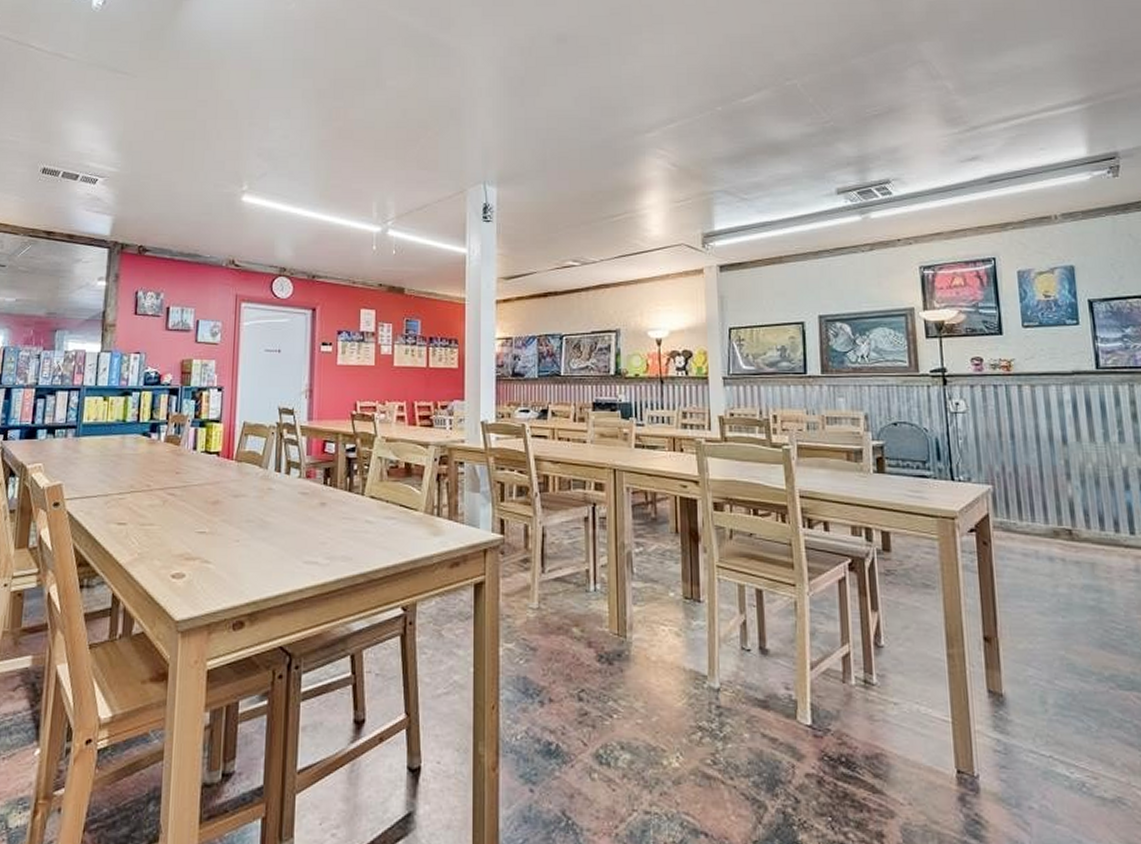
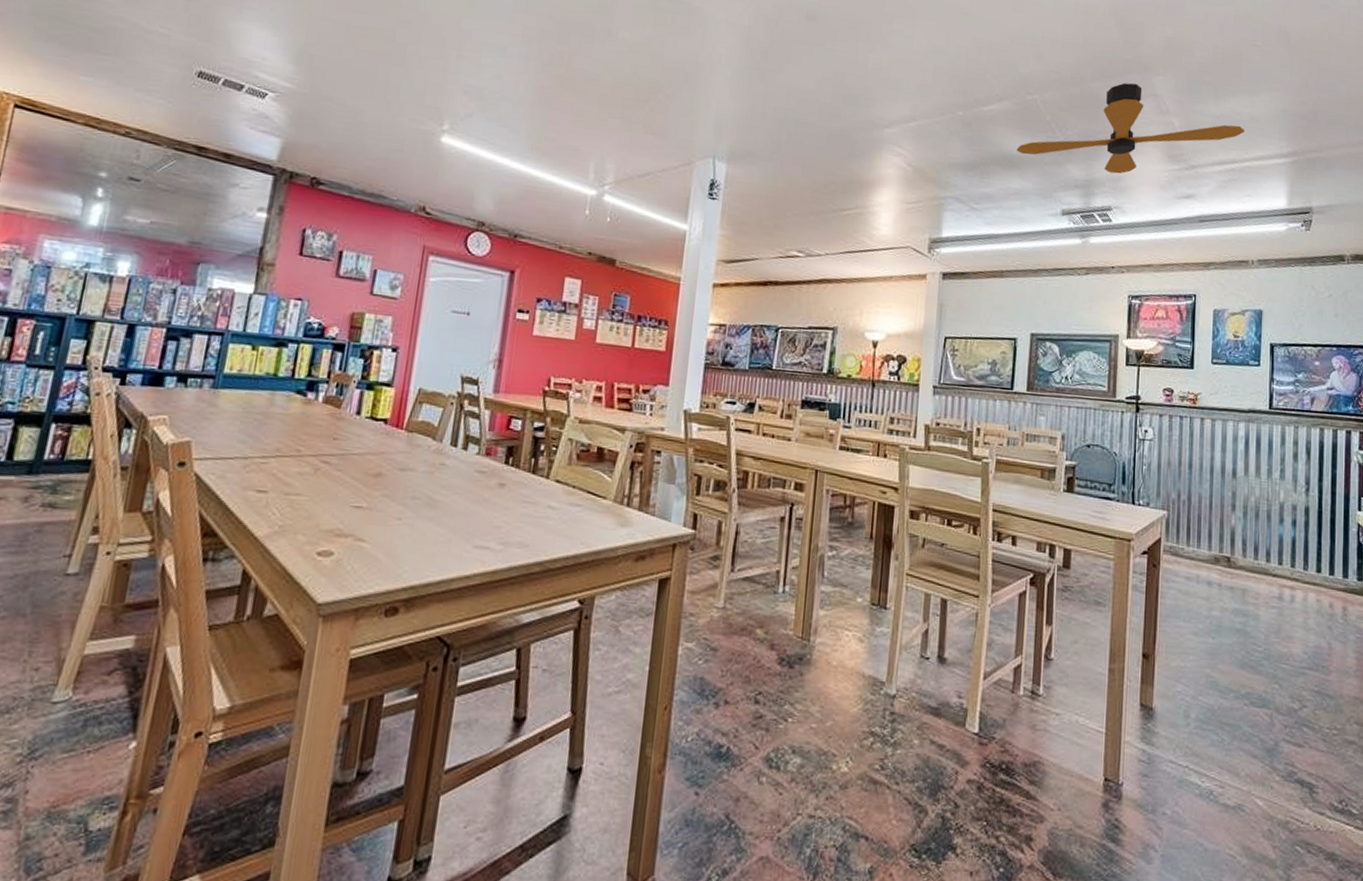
ceiling fan: none [781,52,1028,146] -> present [1016,83,1244,174]

